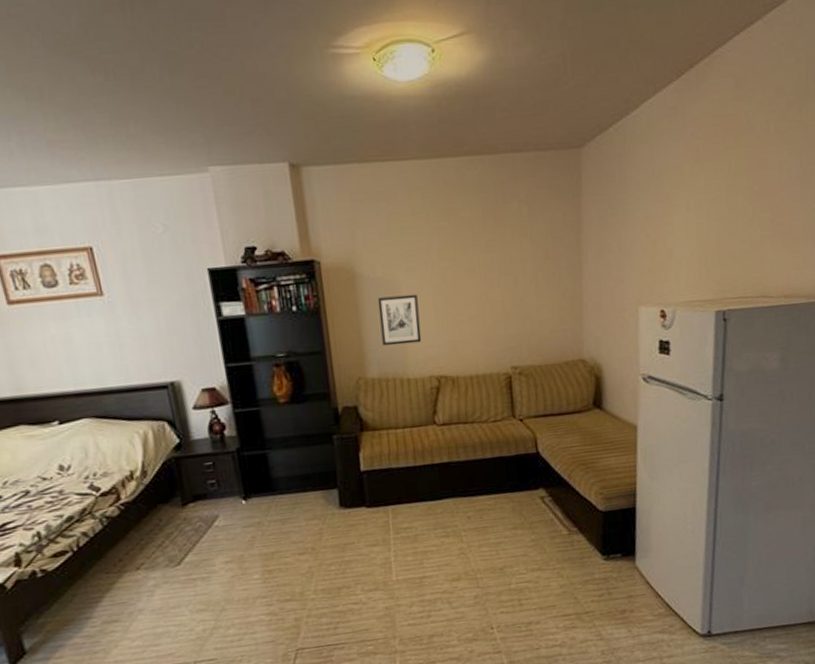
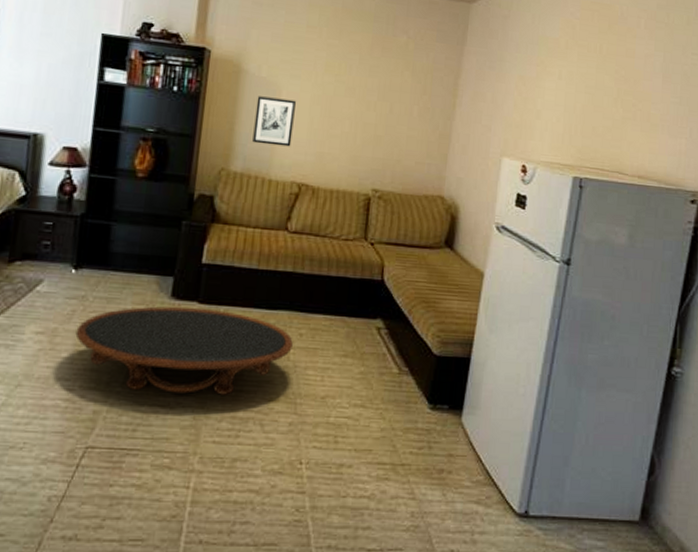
coffee table: none [260,510,464,595] -> present [75,306,293,395]

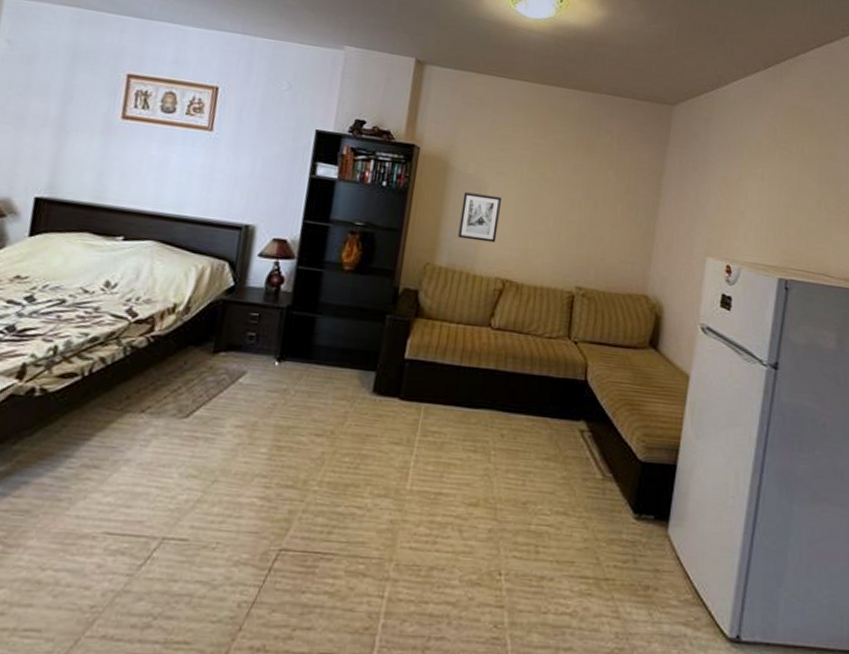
coffee table: present [75,306,293,395] -> none [275,402,494,498]

